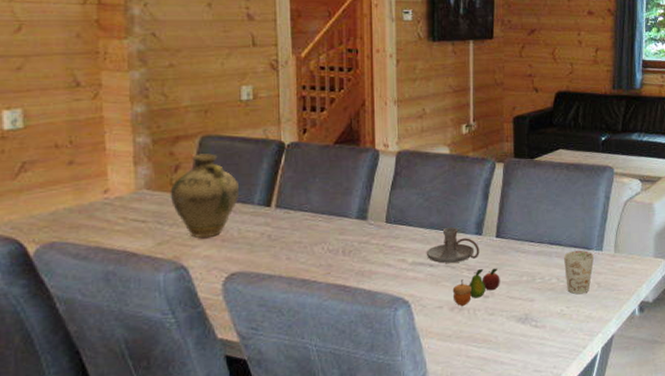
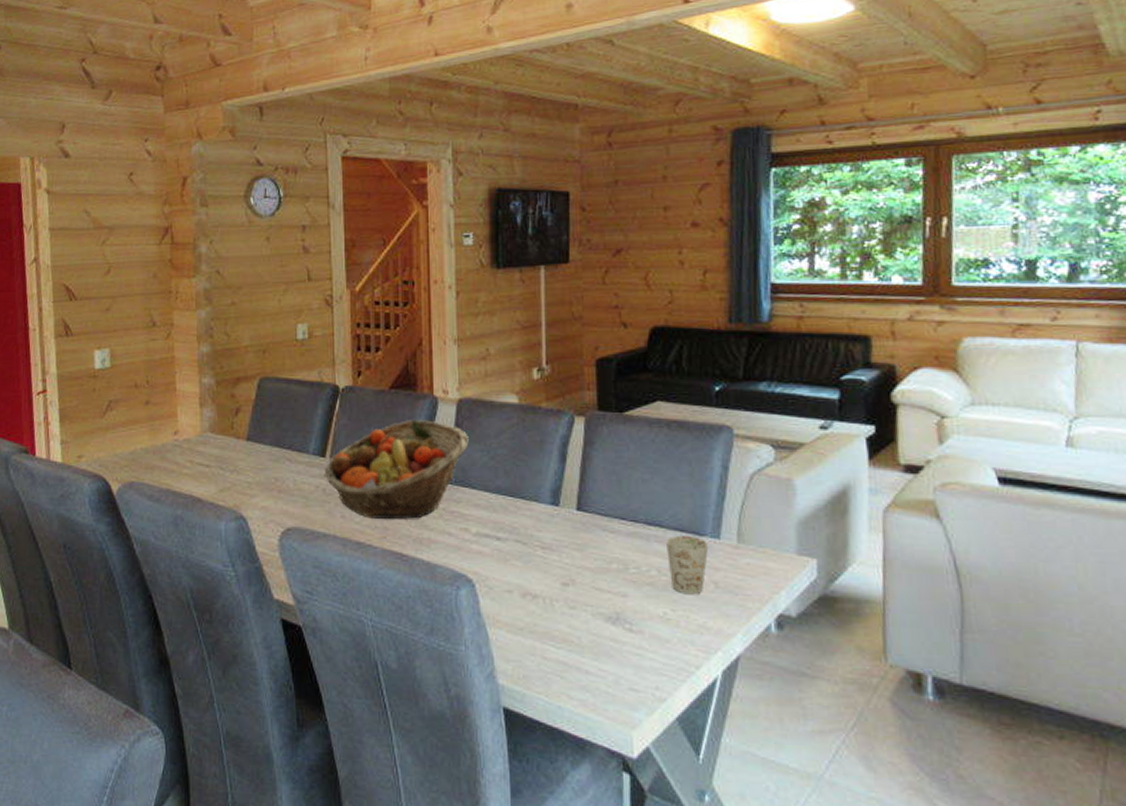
jug: present [170,153,240,239] -> none [231,397,296,488]
fruit basket: none [269,170,406,258] -> present [324,420,469,520]
candle holder: present [426,226,480,264] -> none [492,493,557,538]
fruit: present [452,268,500,306] -> none [524,549,583,593]

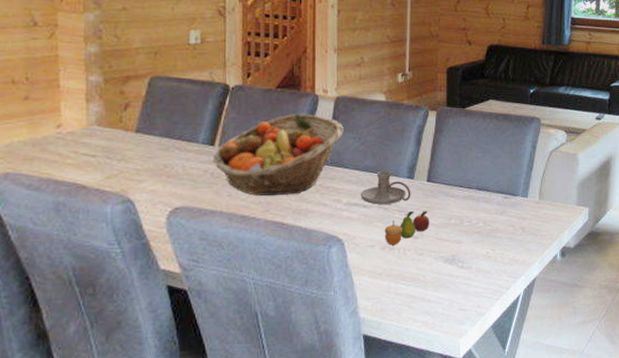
candle holder: none [492,493,557,538] -> present [360,170,411,205]
fruit: none [524,549,583,593] -> present [384,211,430,246]
mug: present [666,535,709,595] -> none [491,196,520,238]

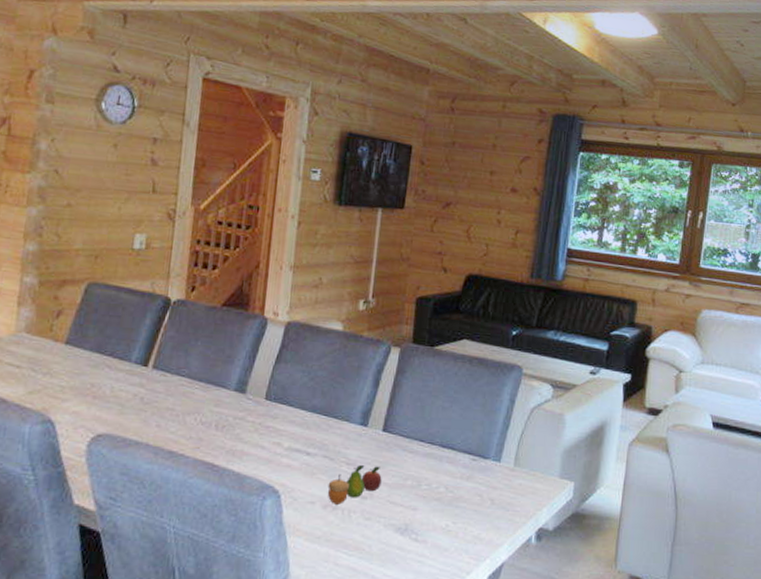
fruit basket: present [212,114,344,196] -> none [143,337,292,433]
candle holder: present [360,170,411,205] -> none [304,412,363,454]

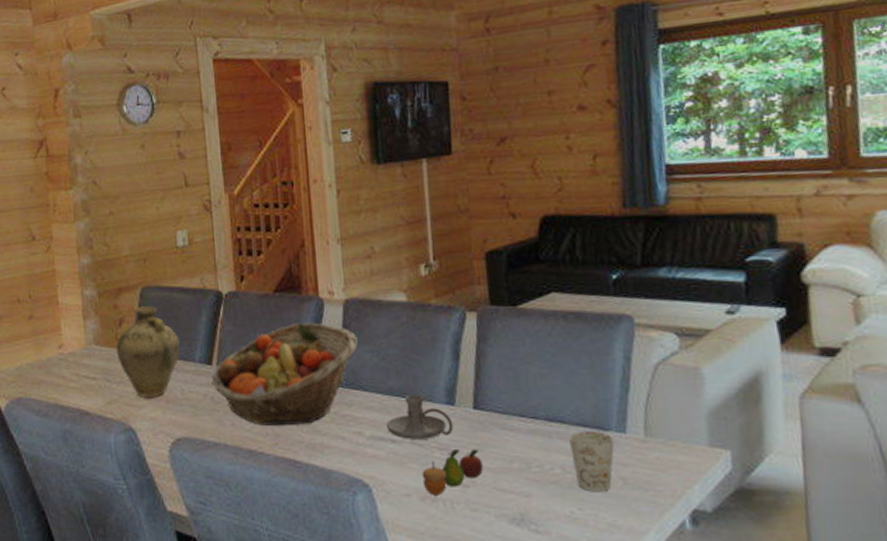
jug: none [48,301,119,393] -> present [116,306,181,399]
fruit basket: none [143,337,292,433] -> present [211,322,358,427]
candle holder: none [304,412,363,454] -> present [386,393,453,439]
mug: none [455,457,491,510] -> present [569,430,615,492]

